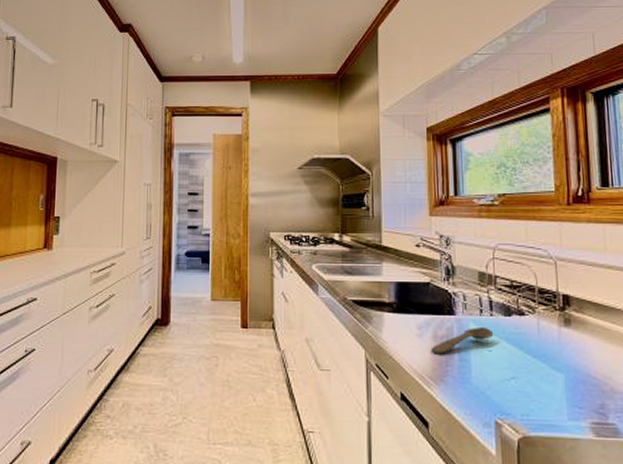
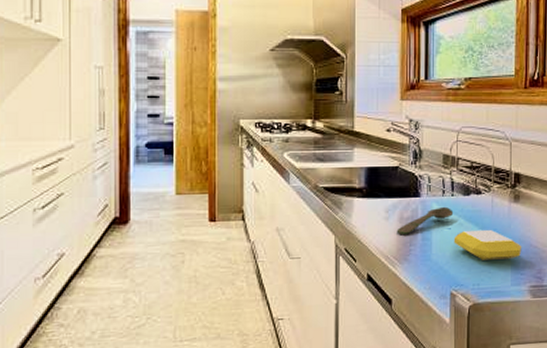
soap bar: none [495,353,578,389] -> present [454,230,522,260]

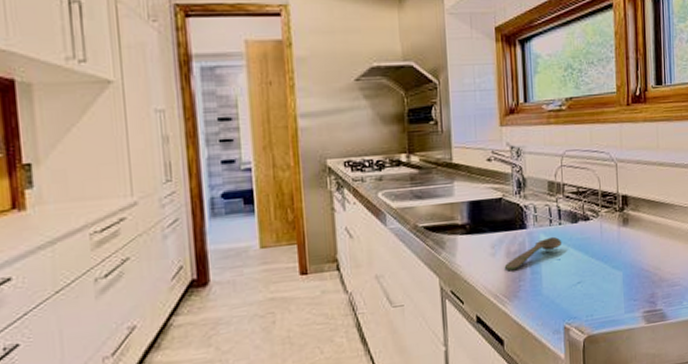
soap bar: present [454,230,522,260] -> none [564,257,634,290]

